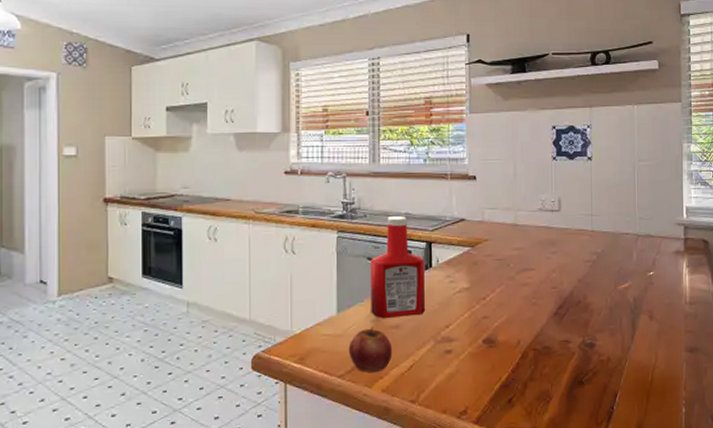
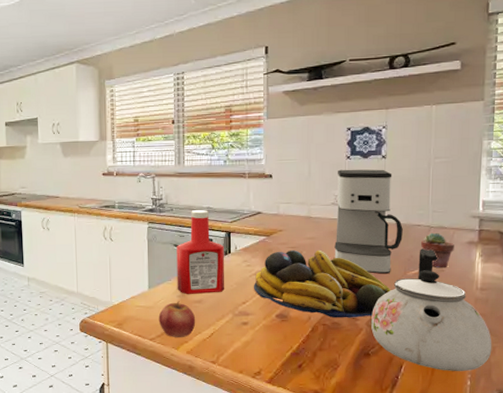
fruit bowl: none [457,262,602,342] -> present [253,250,391,318]
coffee maker: none [543,171,612,289] -> present [334,169,403,274]
kettle: none [584,259,704,398] -> present [371,248,492,372]
potted succulent: none [629,241,662,281] -> present [420,232,454,268]

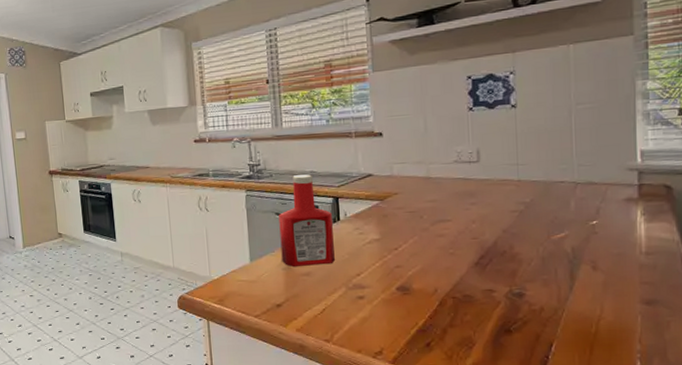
apple: present [158,301,196,338] -> none [263,274,305,315]
fruit bowl: present [253,250,391,318] -> none [367,213,532,290]
coffee maker: present [334,169,403,274] -> none [459,120,543,239]
kettle: present [371,248,492,372] -> none [510,208,666,351]
potted succulent: present [420,232,454,268] -> none [565,189,608,231]

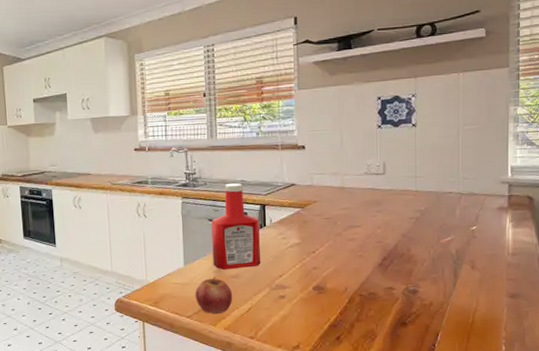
apple: none [263,274,305,315] -> present [195,276,233,315]

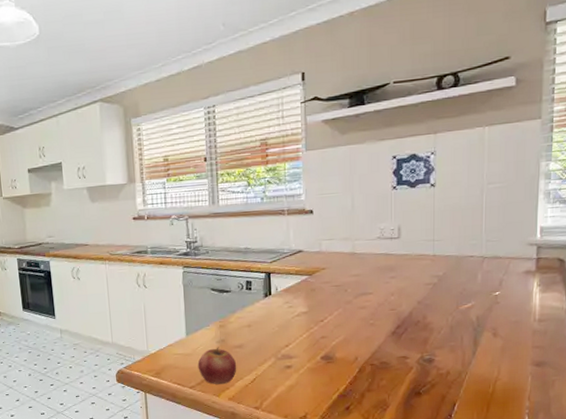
ketchup bottle: present [211,183,260,270] -> none [214,251,266,340]

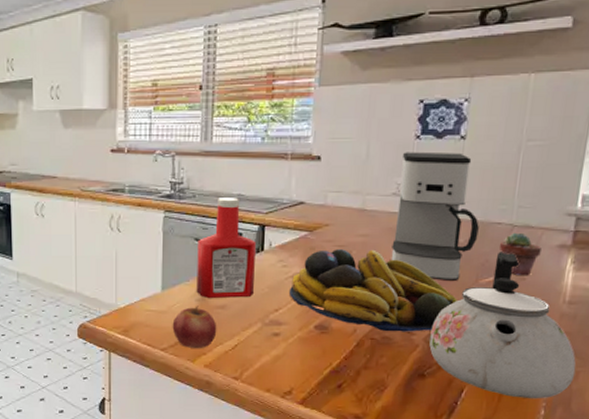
ketchup bottle: none [214,251,266,340] -> present [196,198,256,299]
fruit bowl: none [296,287,442,358] -> present [288,249,457,332]
coffee maker: none [381,198,454,310] -> present [391,152,479,280]
kettle: none [422,281,552,408] -> present [429,252,576,399]
potted succulent: none [473,263,510,301] -> present [499,232,541,276]

